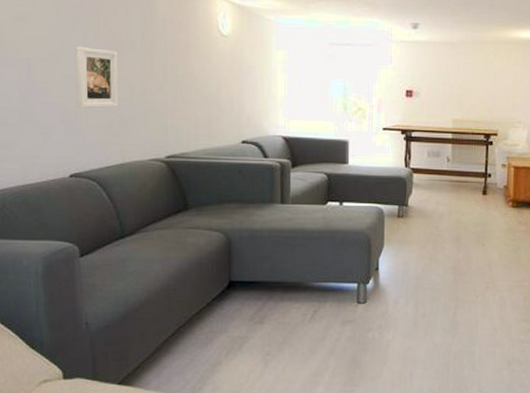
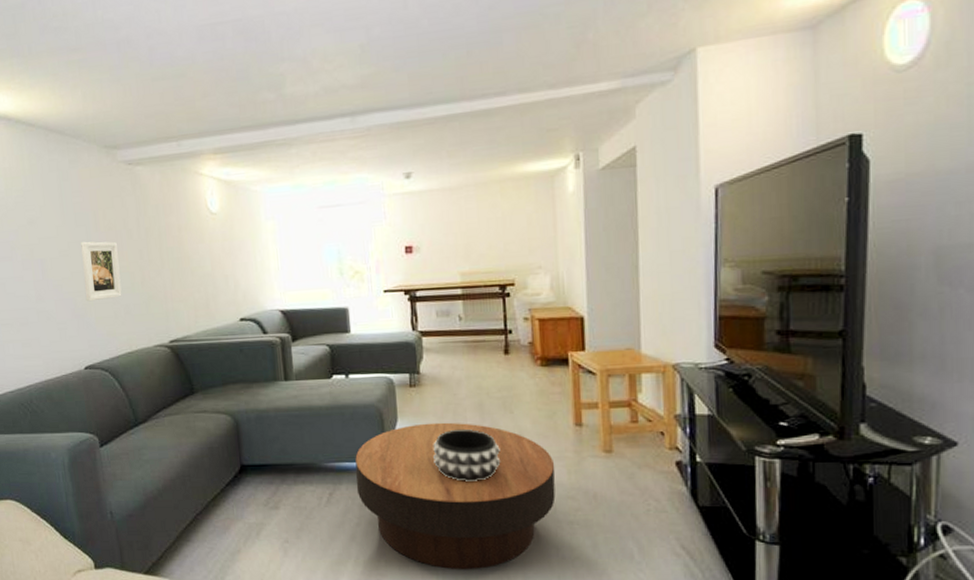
coffee table: none [340,251,515,381] -> present [355,422,556,570]
decorative bowl: none [412,257,470,304] -> present [433,428,501,481]

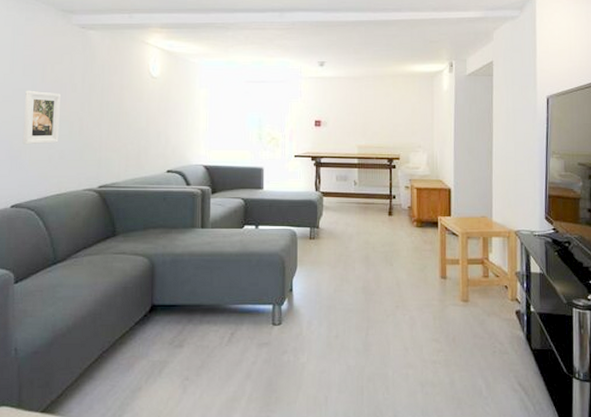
coffee table: present [355,422,556,570] -> none [256,271,424,406]
decorative bowl: present [433,428,501,481] -> none [325,277,381,324]

